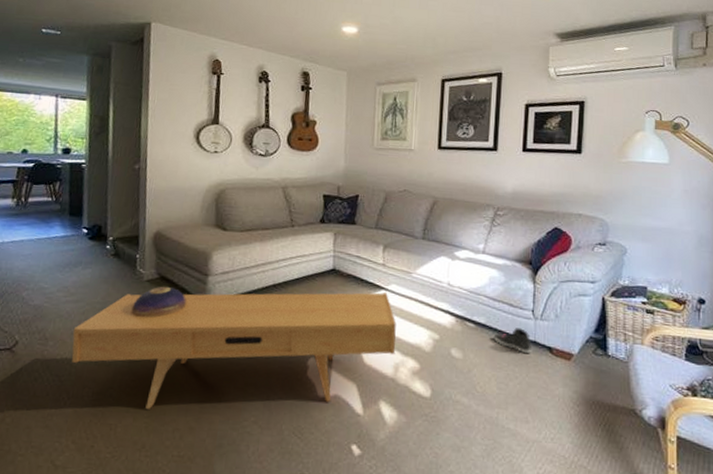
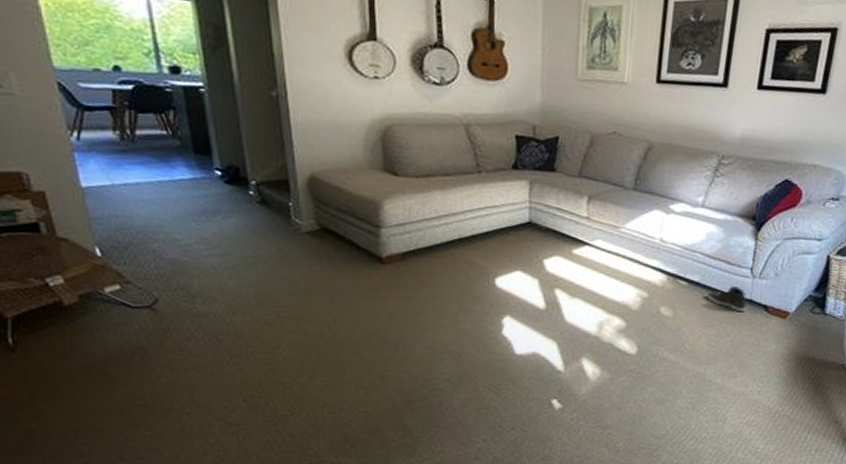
tv console: present [72,292,396,409] -> none [223,247,601,368]
decorative bowl: present [131,286,187,319] -> none [291,239,358,274]

